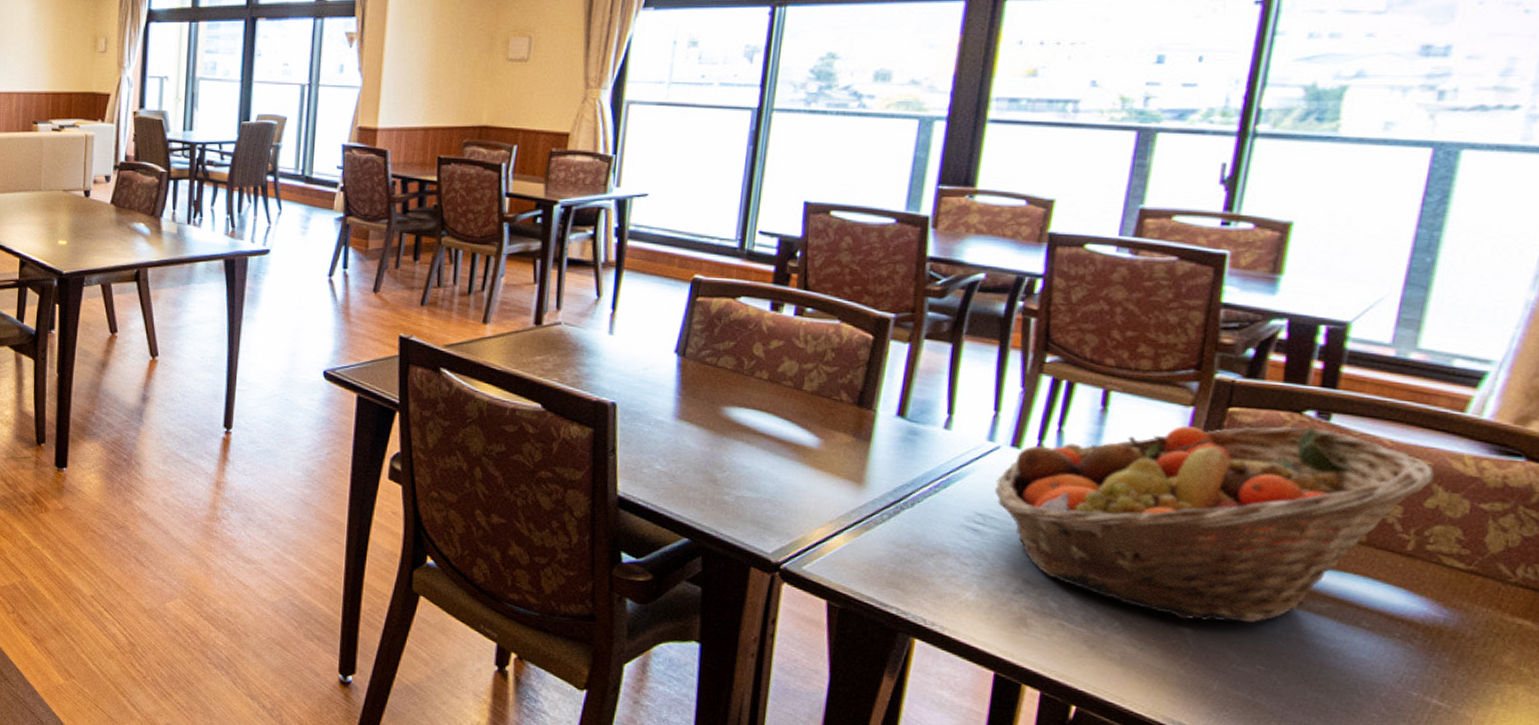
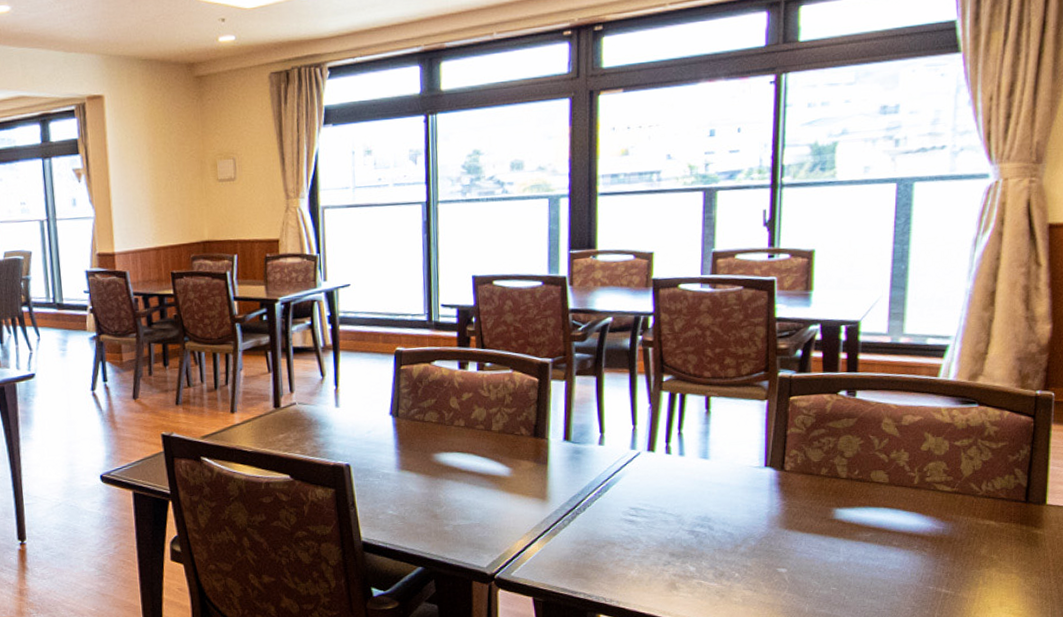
fruit basket: present [995,426,1435,624] -> none [641,403,924,563]

